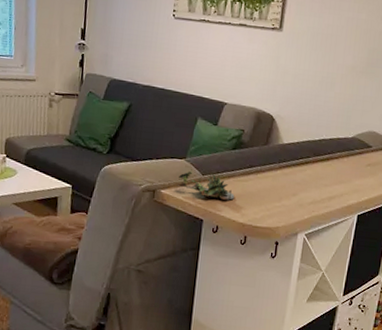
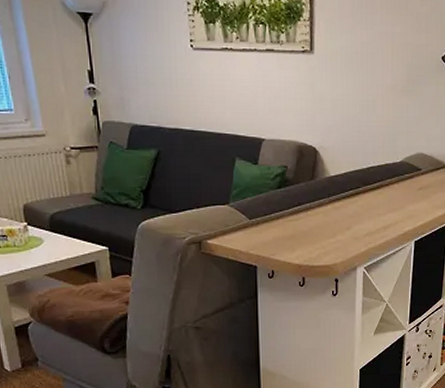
succulent plant: present [175,169,235,201] -> none [222,214,287,244]

